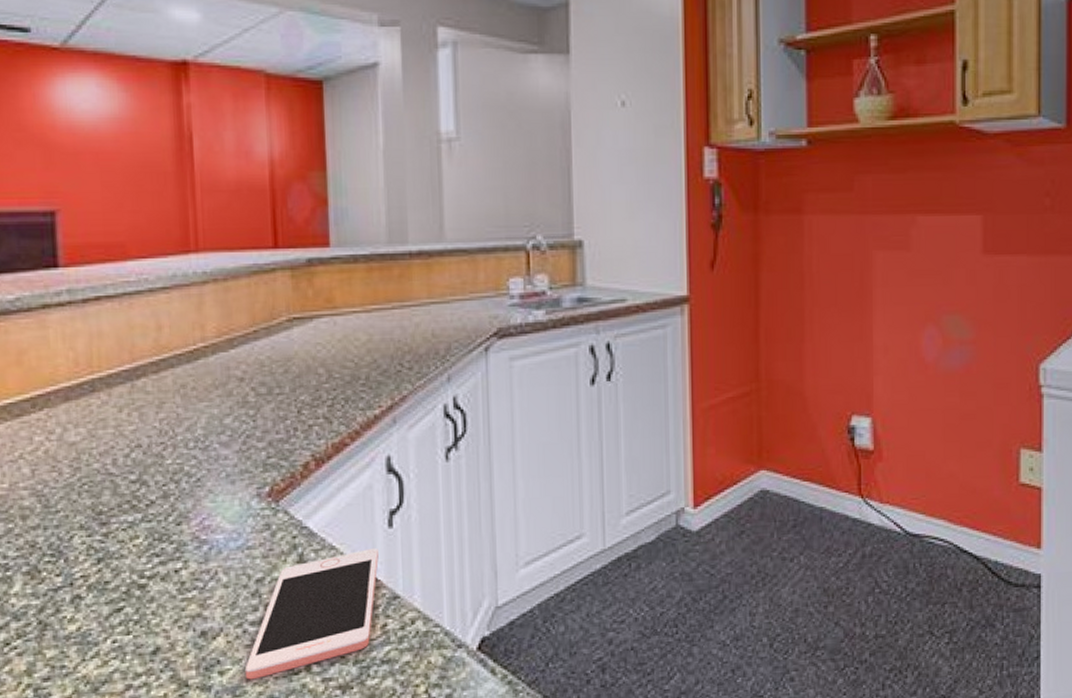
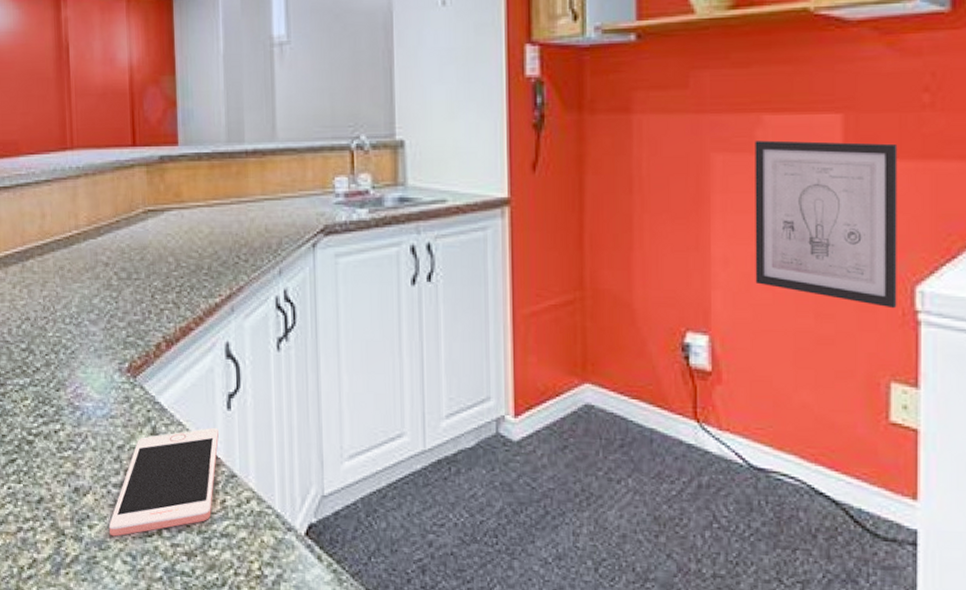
wall art: none [910,239,1026,385] -> present [755,140,898,309]

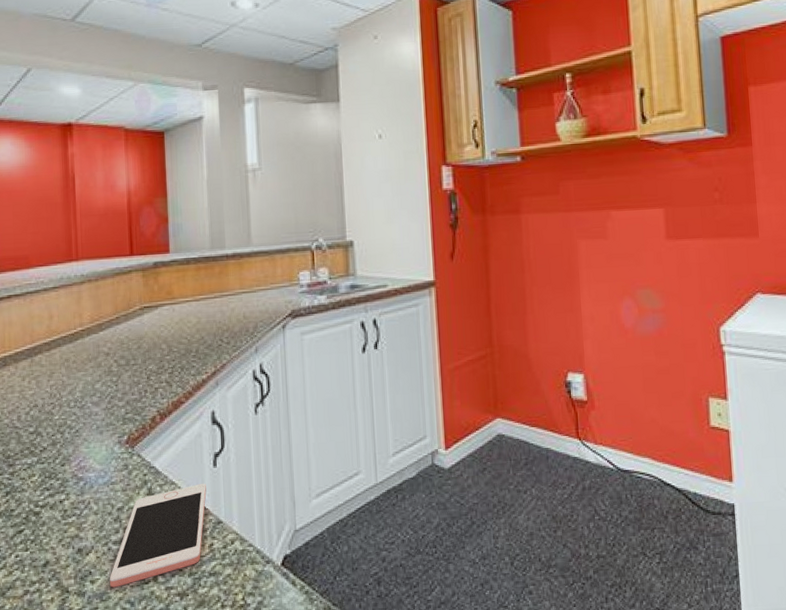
wall art: present [755,140,898,309] -> none [607,228,709,344]

